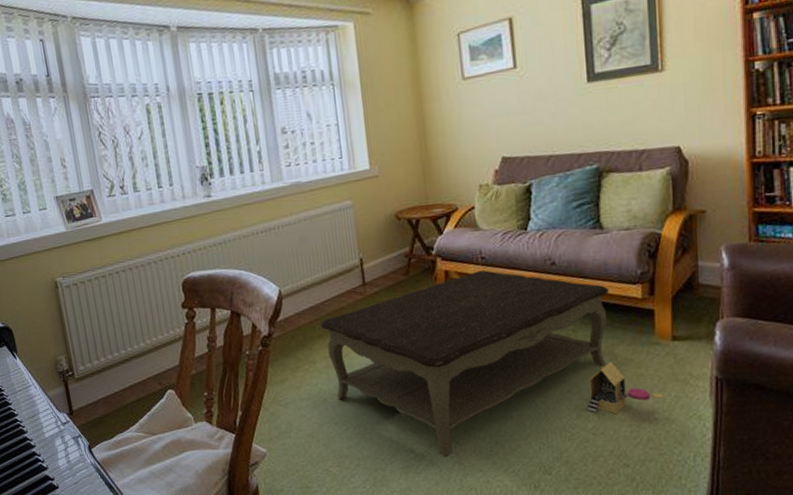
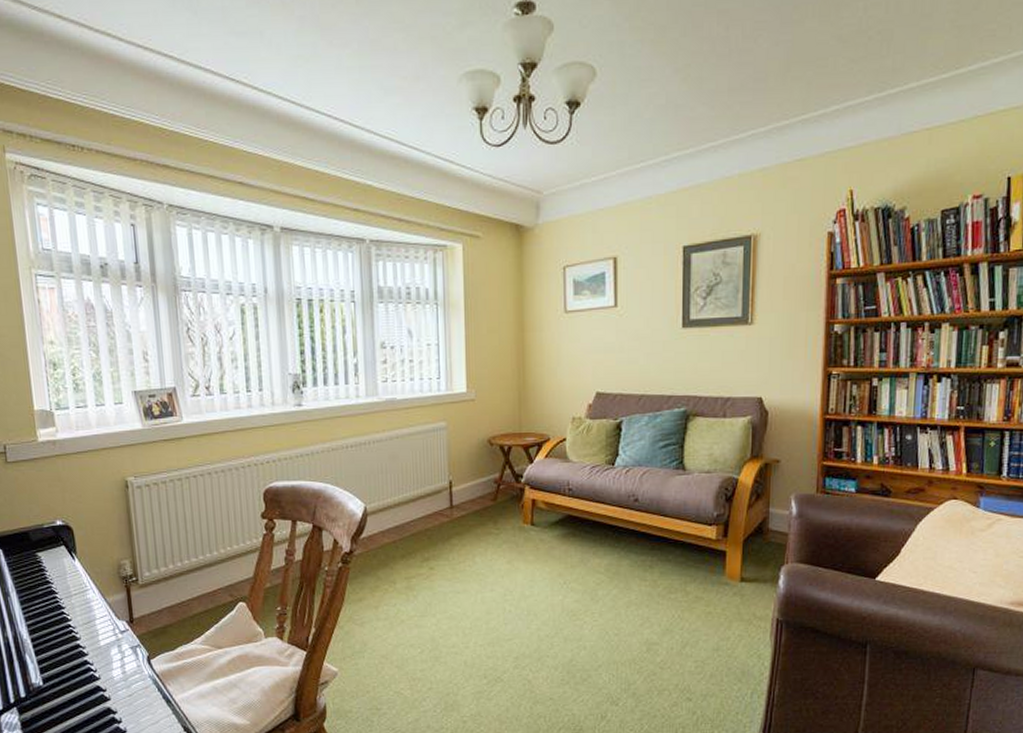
coffee table: present [320,270,609,457] -> none [404,502,686,684]
toy house: present [587,362,664,415] -> none [656,599,729,650]

